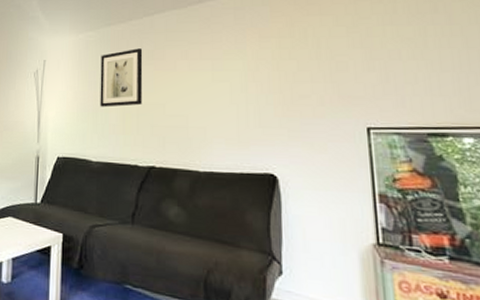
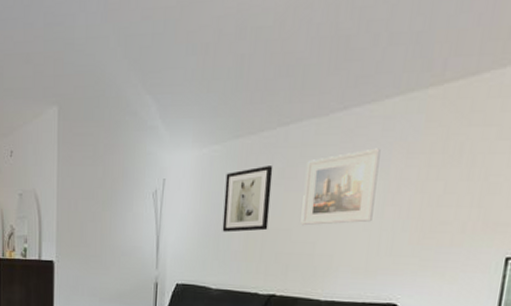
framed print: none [172,33,238,101] -> present [301,148,381,226]

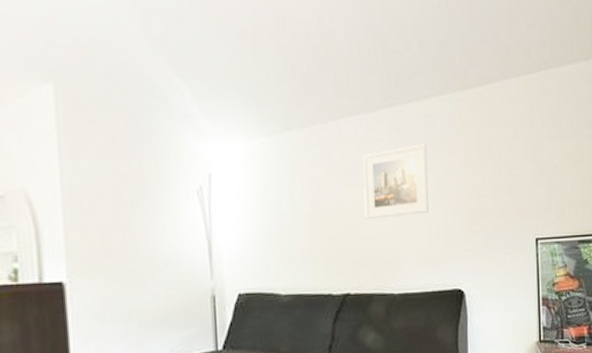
wall art: present [222,166,273,233] -> none [281,160,333,231]

